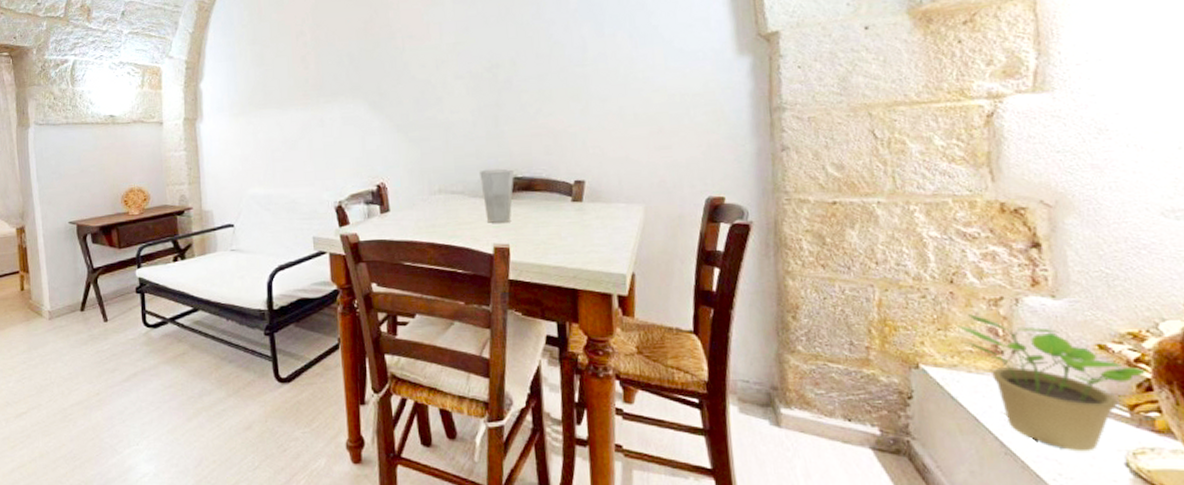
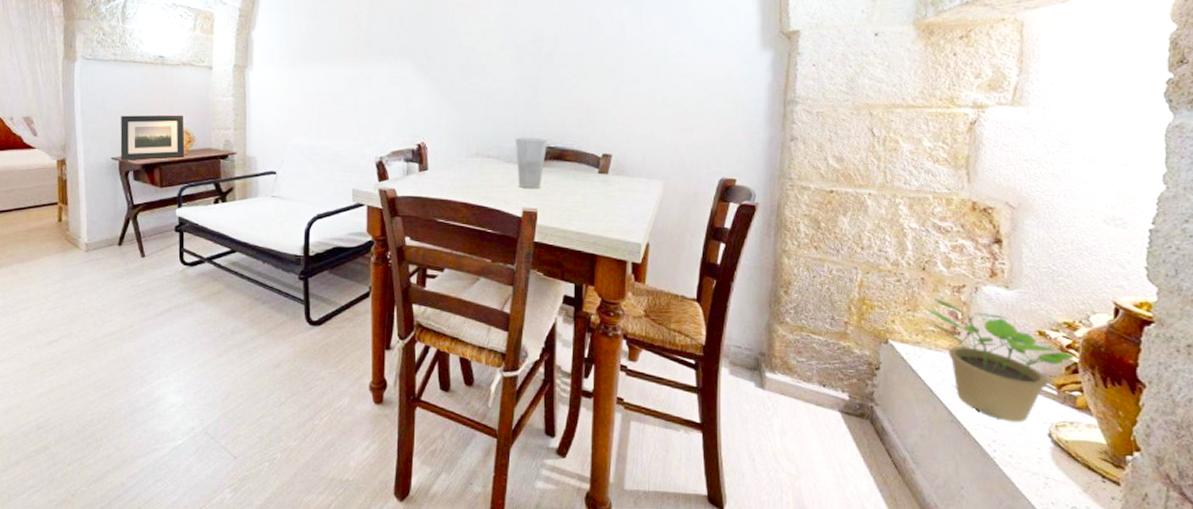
picture frame: none [76,173,141,224] -> present [120,114,185,161]

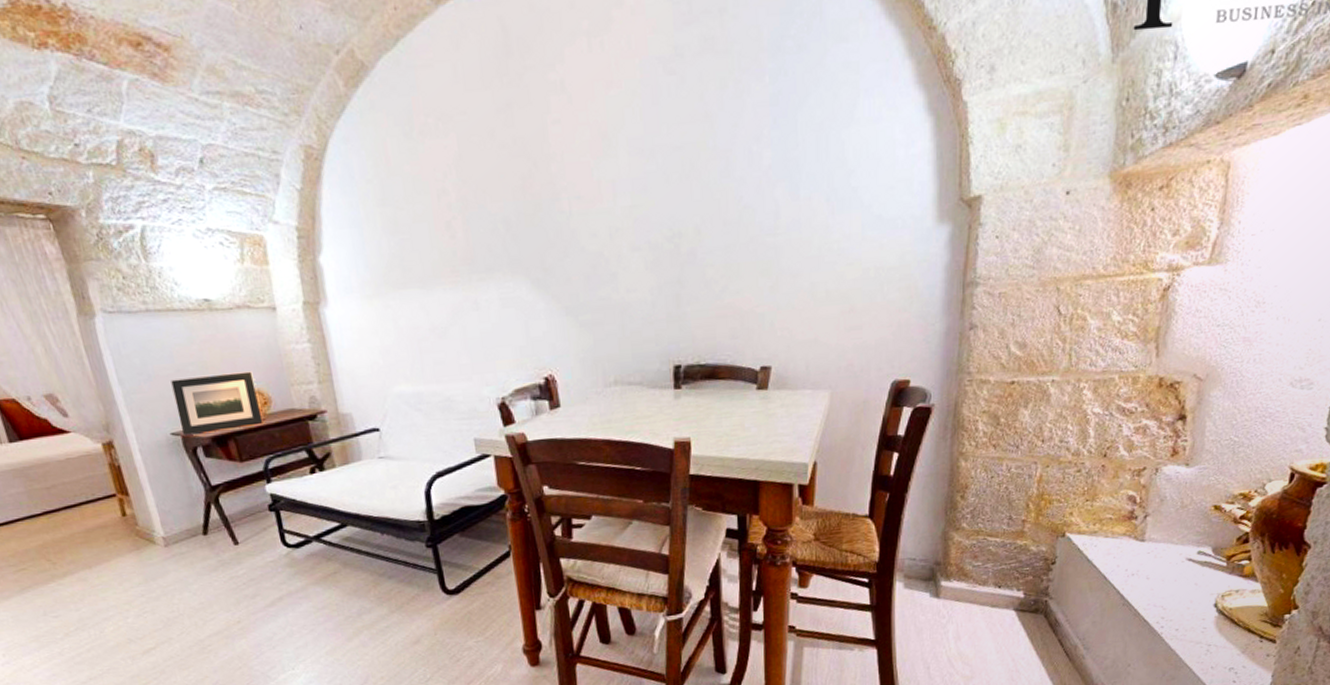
cup: present [515,137,548,189] -> none [659,355,698,416]
potted plant: present [925,298,1074,423] -> none [1103,485,1247,598]

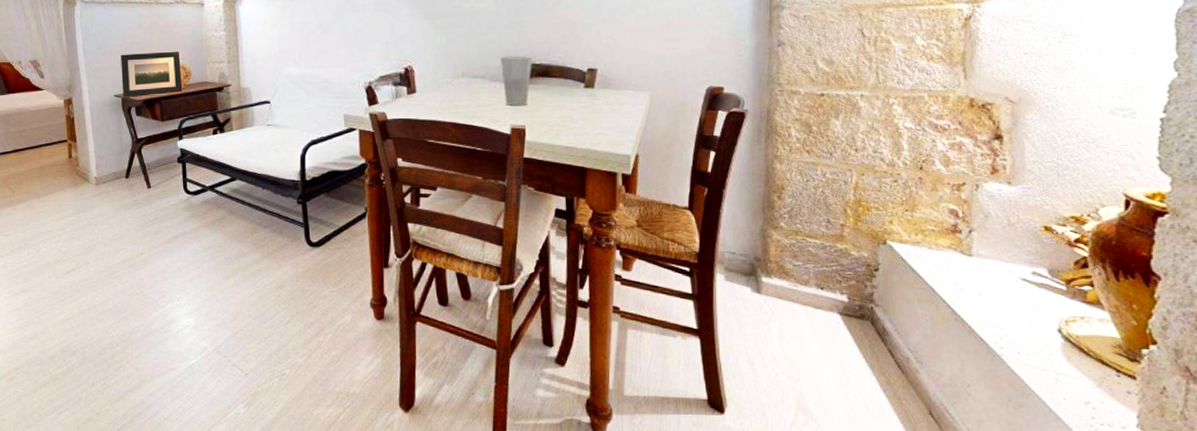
cup: none [659,355,698,416] -> present [501,55,533,107]

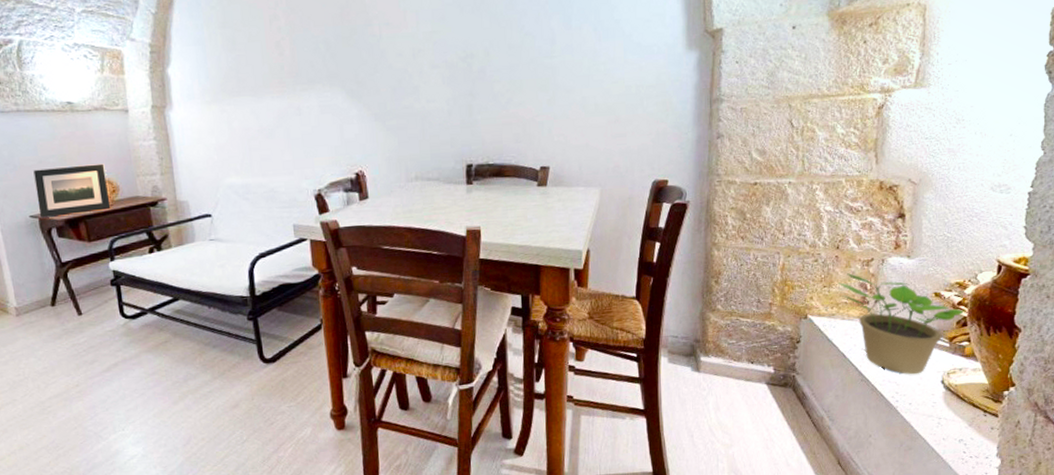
cup: present [501,55,533,107] -> none [454,156,487,208]
potted plant: none [923,197,1083,319] -> present [838,273,964,375]

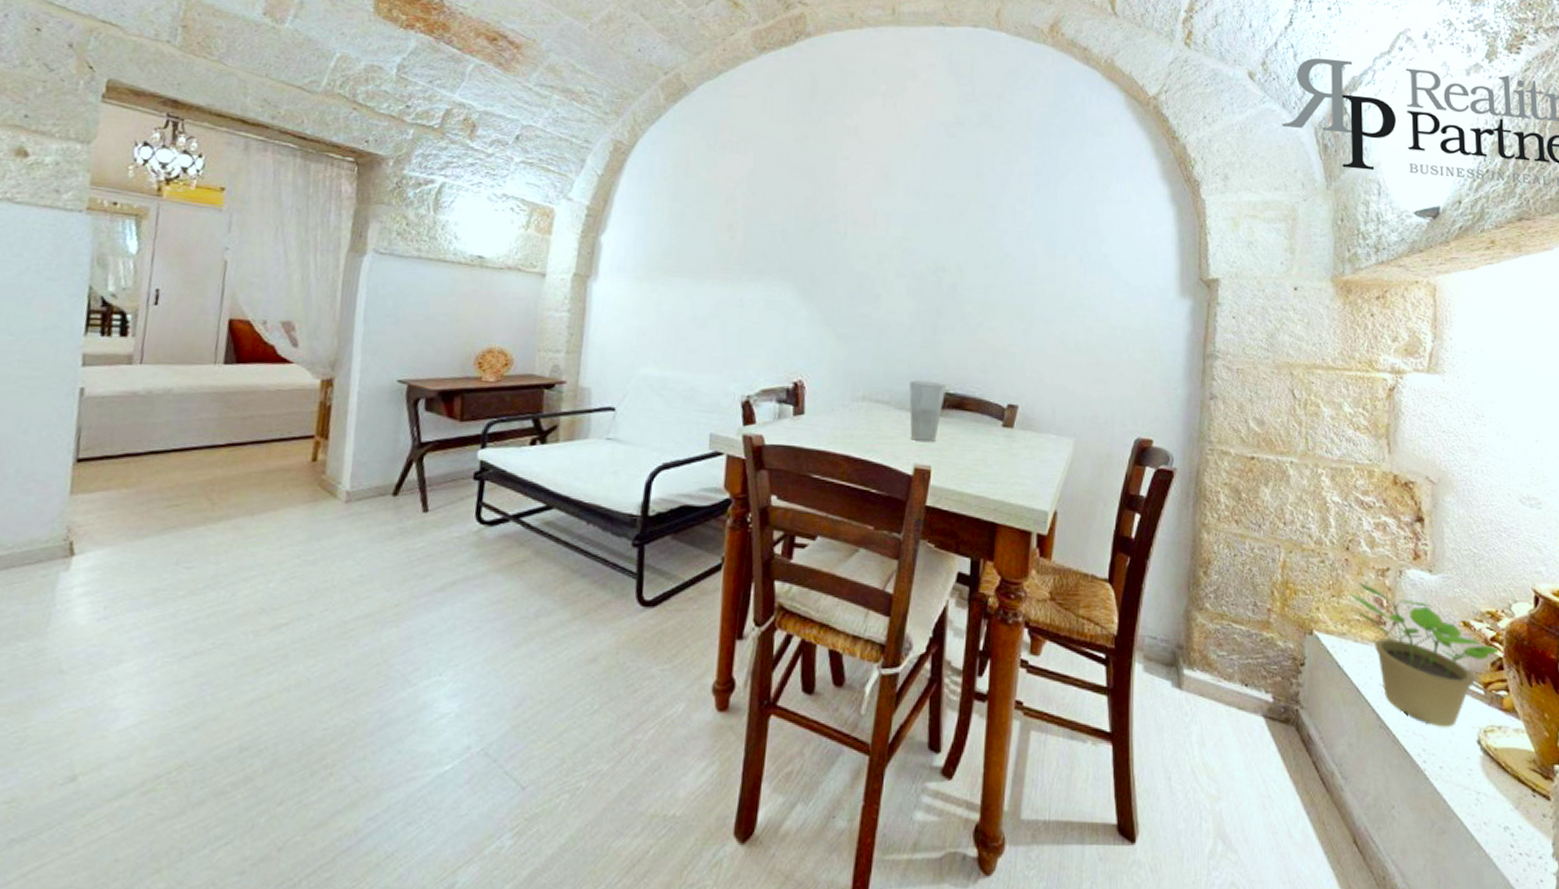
picture frame: present [33,163,111,218] -> none [410,326,503,386]
cup: none [454,156,487,208] -> present [909,380,947,443]

